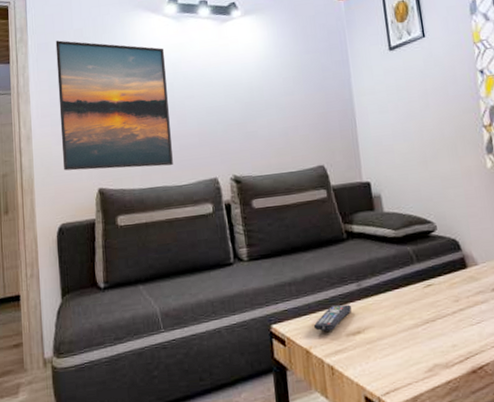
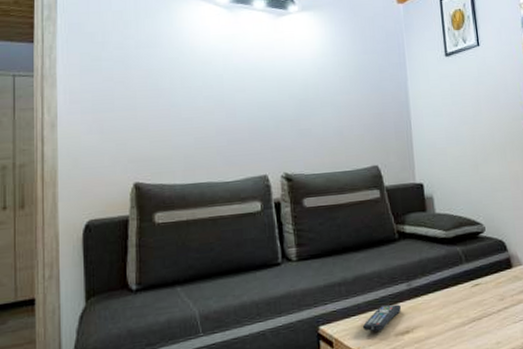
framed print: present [55,40,173,171] -> none [90,21,220,163]

